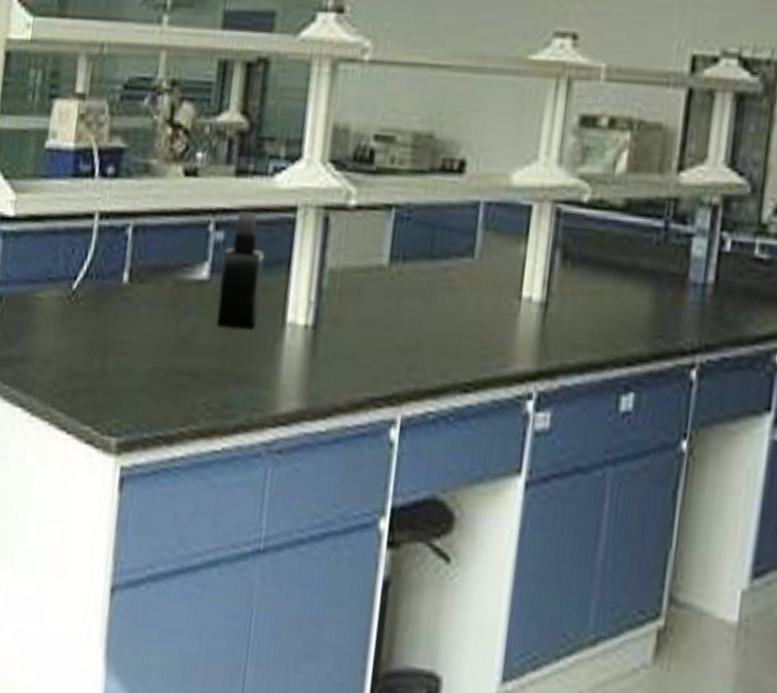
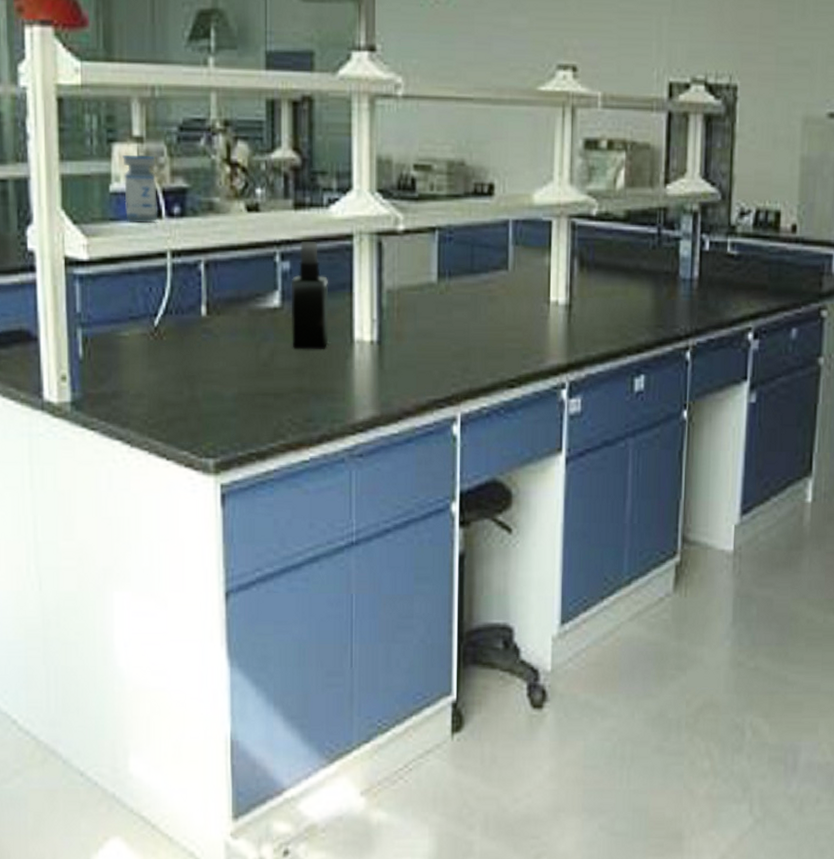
medicine: none [58,111,96,181] -> present [123,154,159,222]

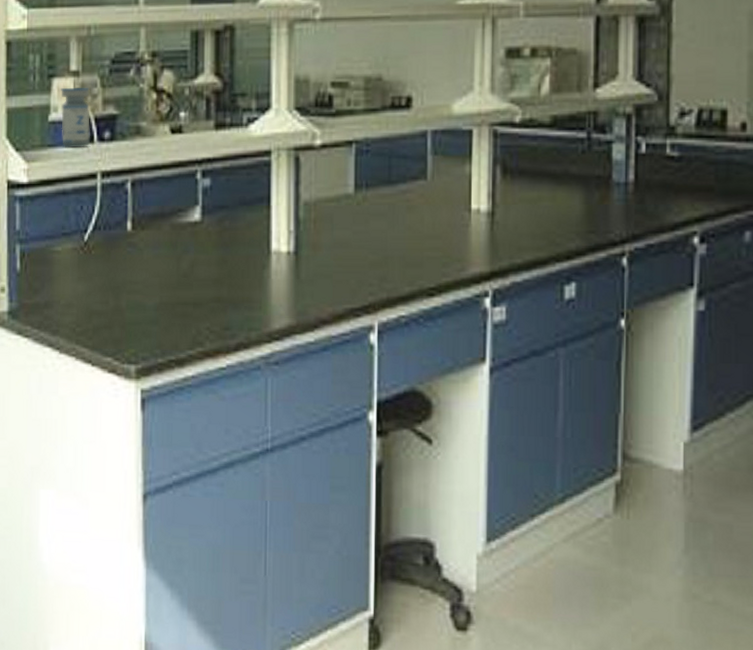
spray bottle: present [291,240,329,349] -> none [210,158,247,260]

